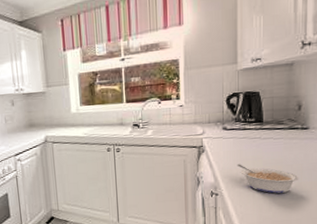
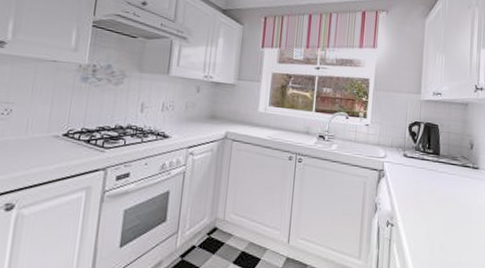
legume: present [237,164,299,194] -> none [413,195,469,232]

